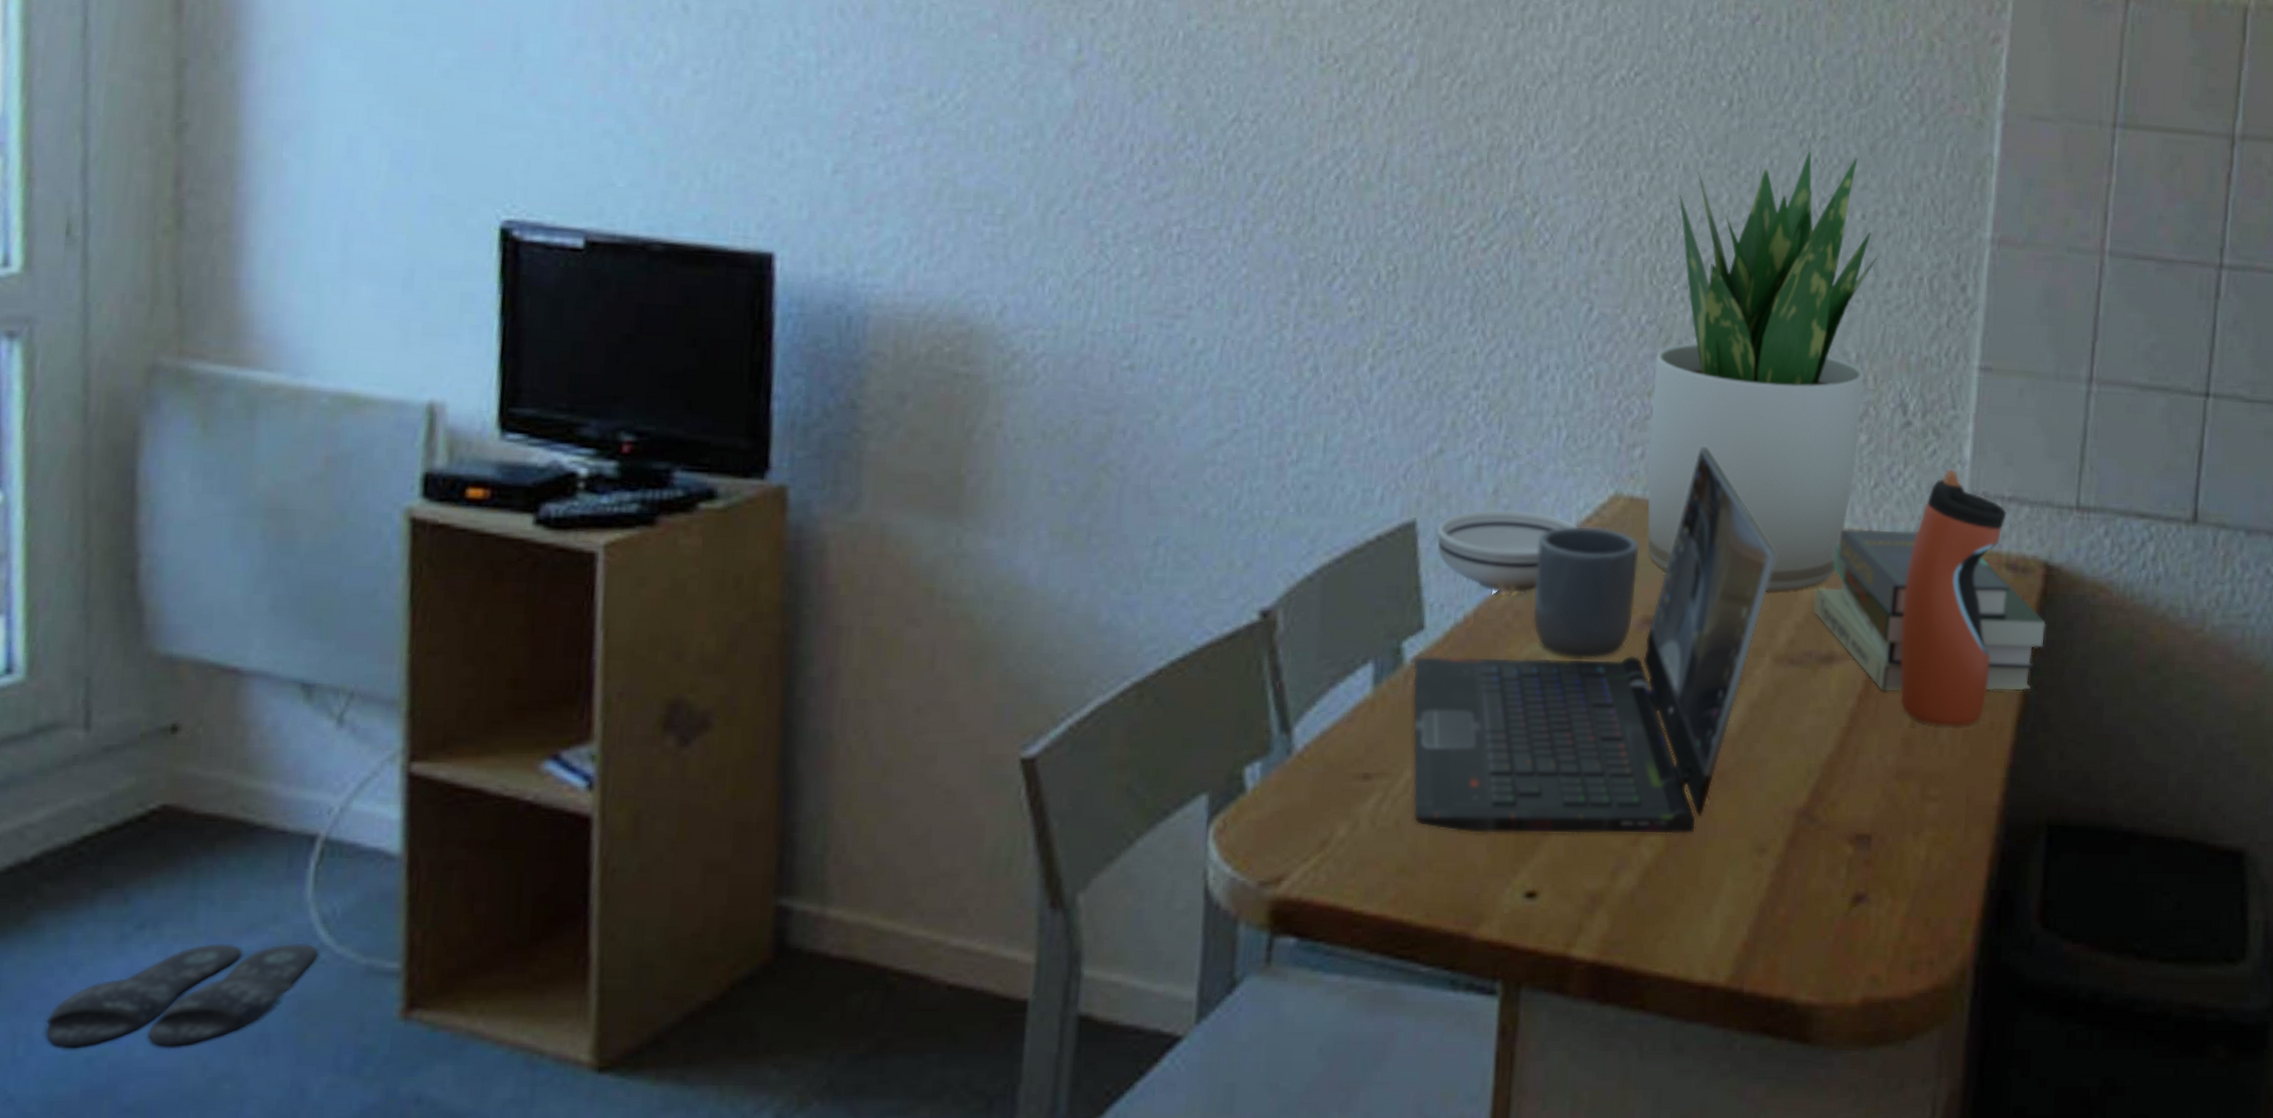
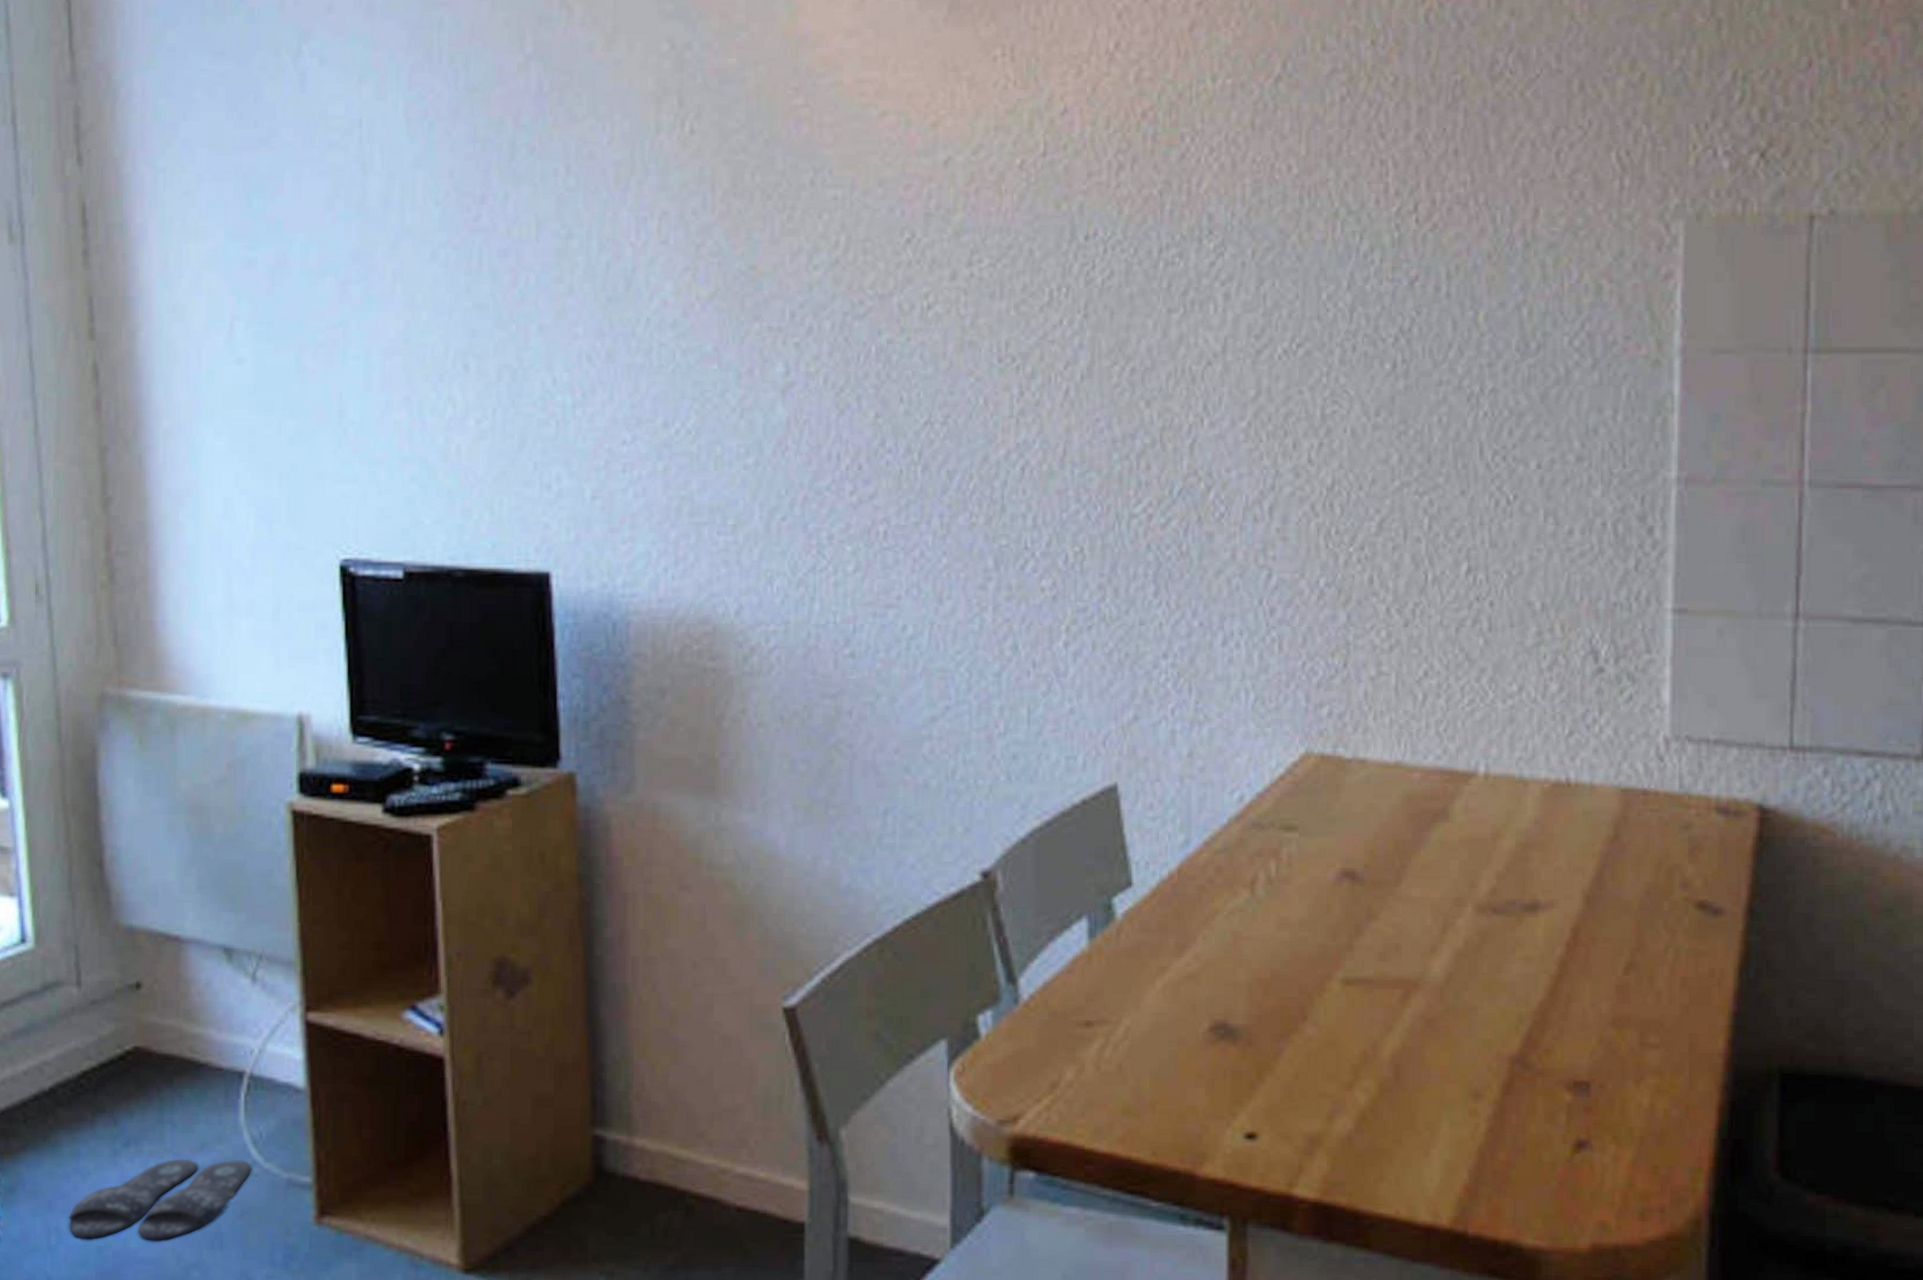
laptop computer: present [1412,446,1776,834] -> none [1124,702,1472,1080]
bowl: present [1436,509,1580,594] -> none [1137,770,1274,851]
mug: present [1532,525,1640,659] -> none [1233,783,1334,911]
planter: present [1647,151,1881,593] -> none [1335,406,1560,843]
books: present [1813,529,2046,693] -> none [1513,777,1765,940]
water bottle: present [1900,469,2007,726] -> none [1608,714,1713,973]

